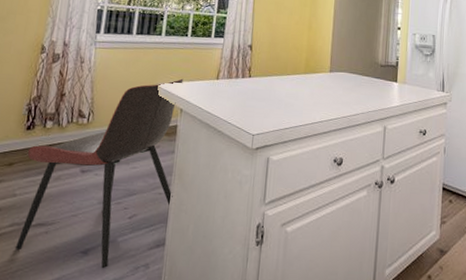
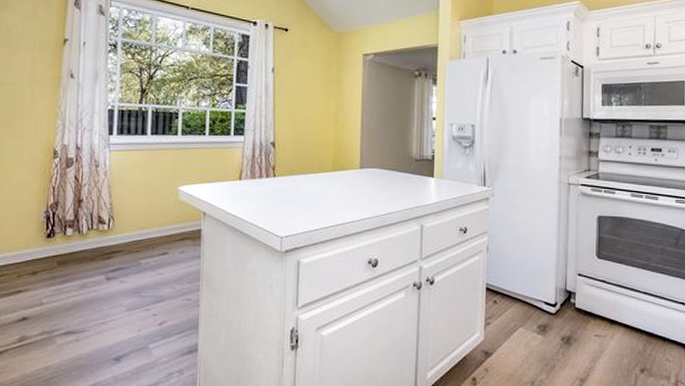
dining chair: present [14,78,184,269] -> none [47,180,204,375]

